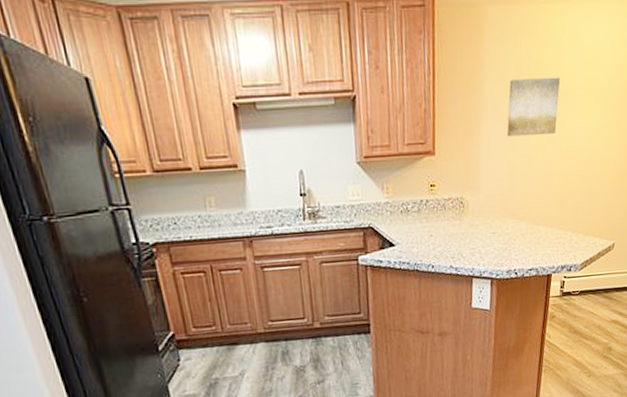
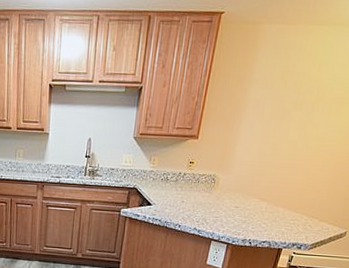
wall art: present [507,77,561,137] -> none [264,85,321,134]

